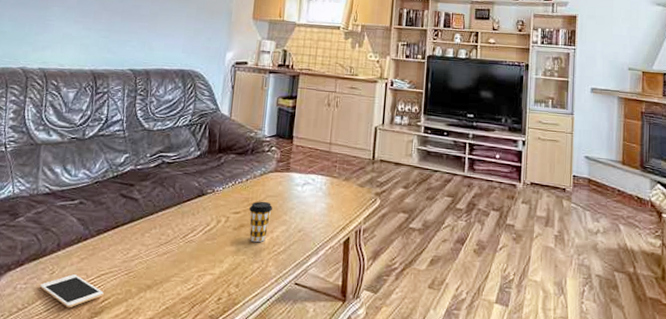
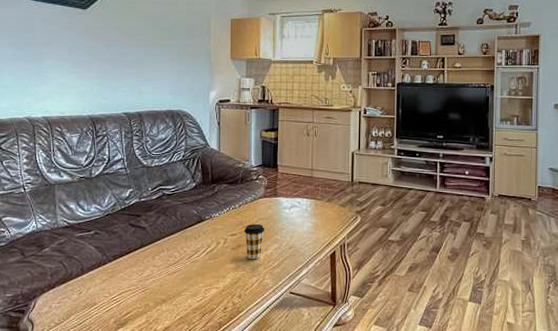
cell phone: present [39,274,104,308] -> none [71,293,126,321]

